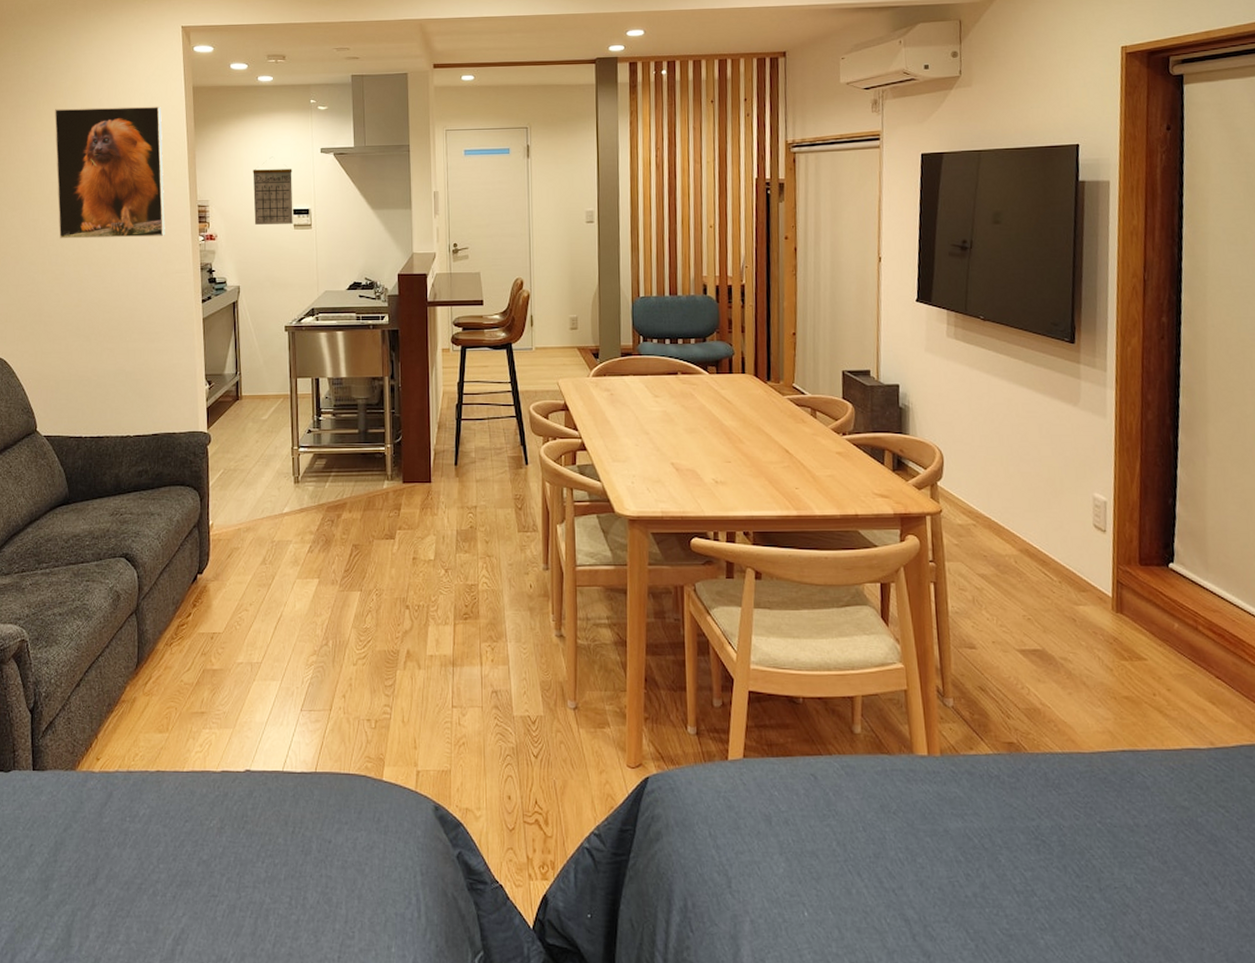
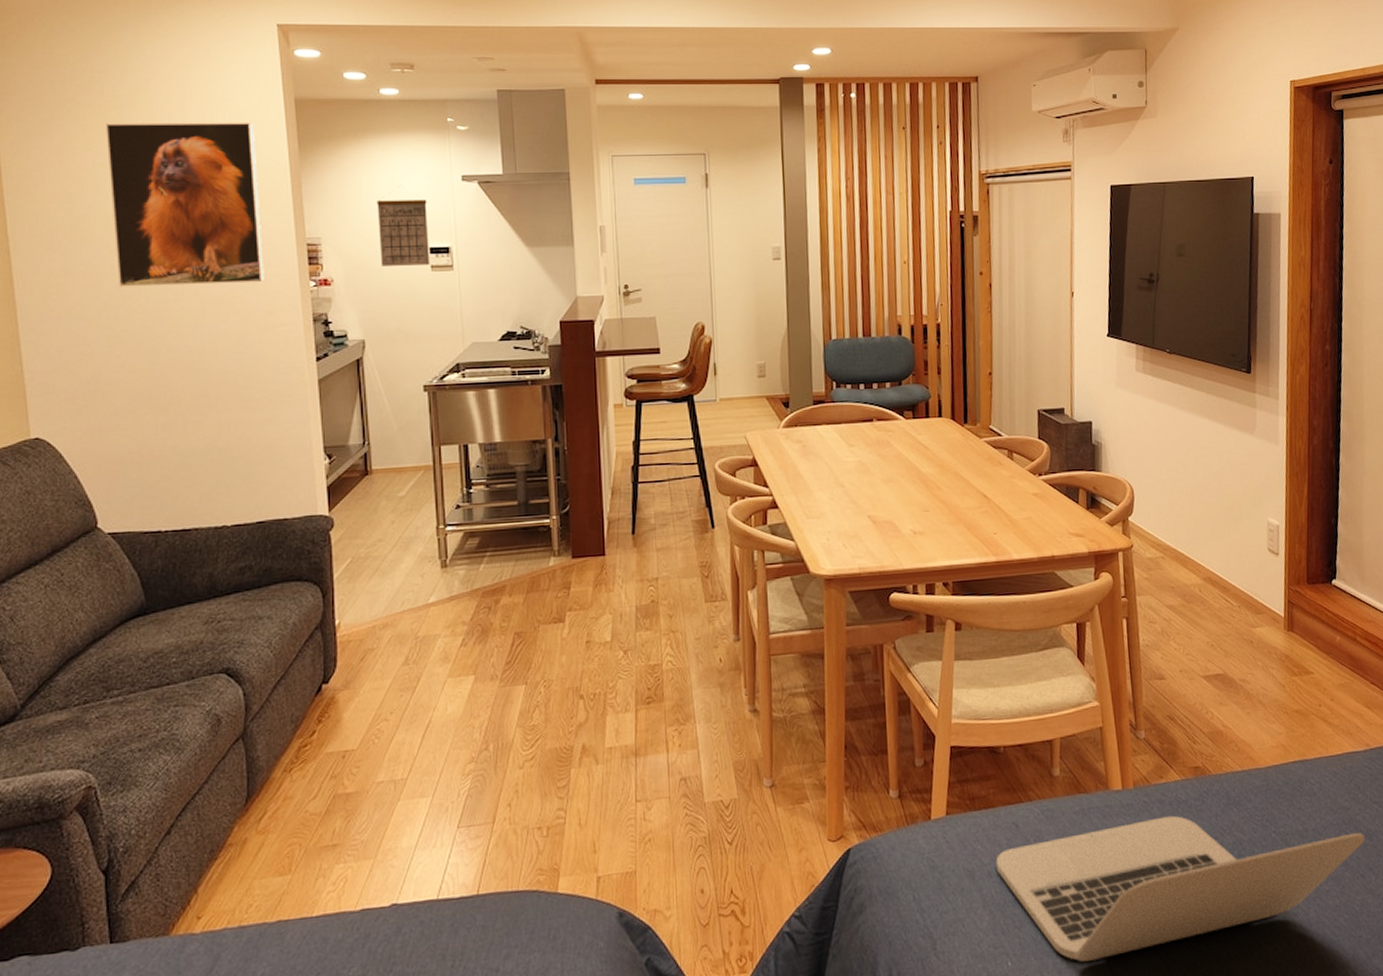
laptop: none [793,789,1209,925] -> present [995,815,1366,962]

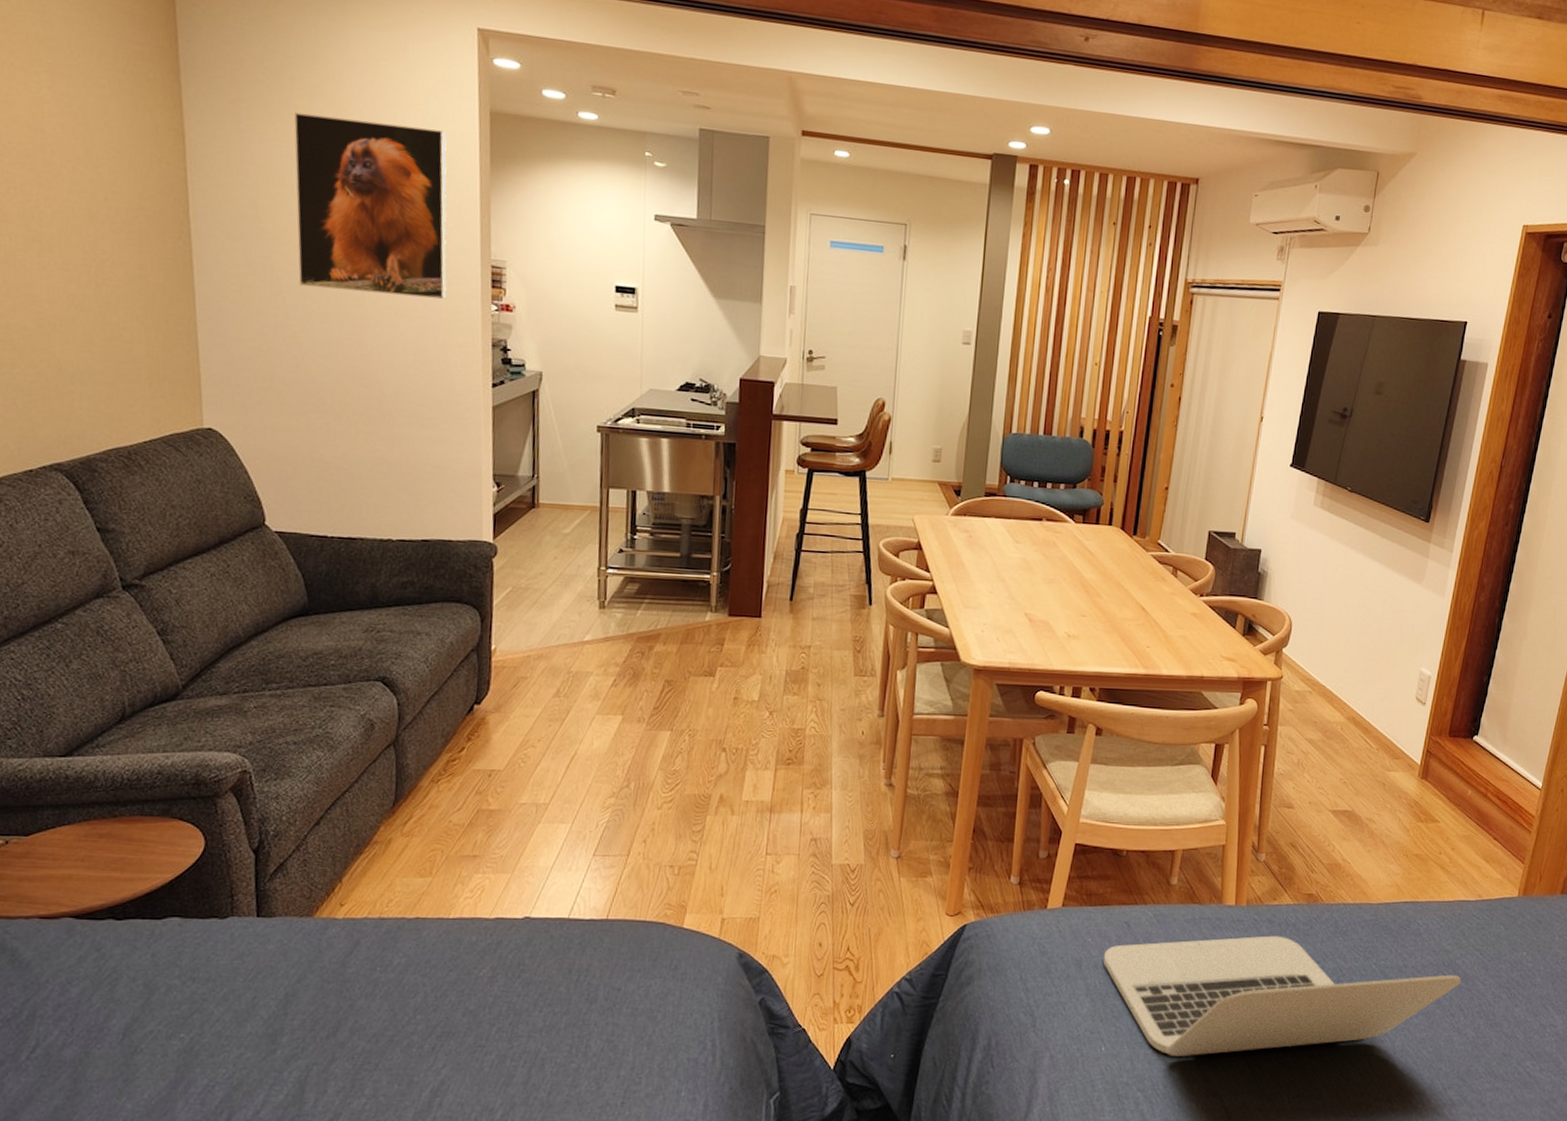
calendar: present [377,185,430,266] -> none [564,216,617,304]

